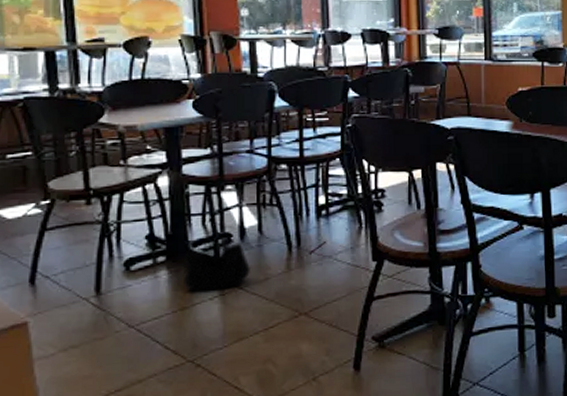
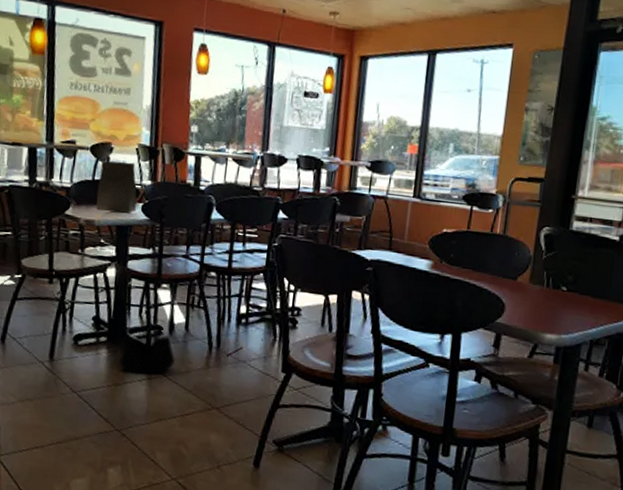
paper bag: none [136,56,187,114] -> present [96,160,137,213]

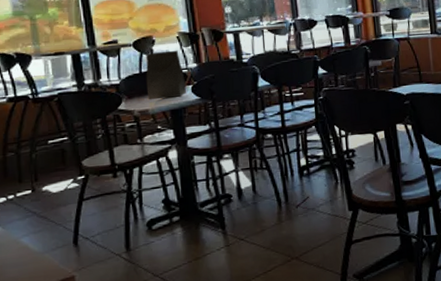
handbag: present [119,321,176,375] -> none [195,192,250,245]

